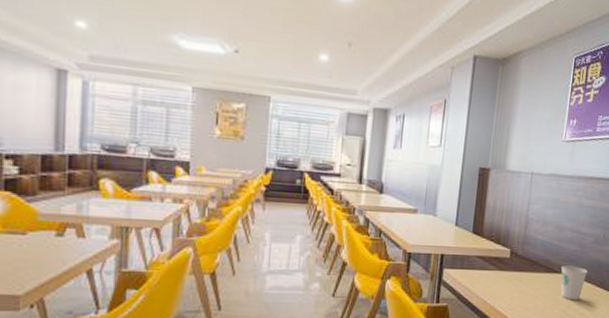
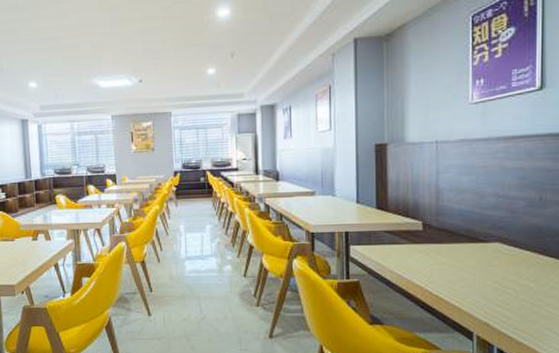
paper cup: present [561,265,588,300] -> none [489,233,524,271]

